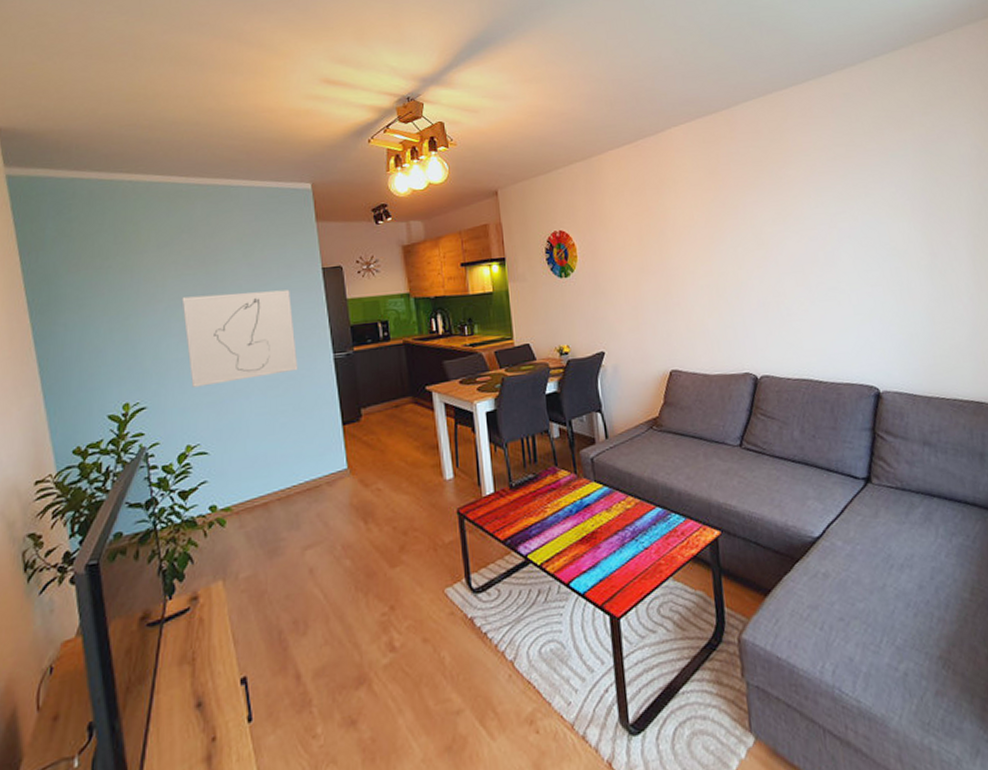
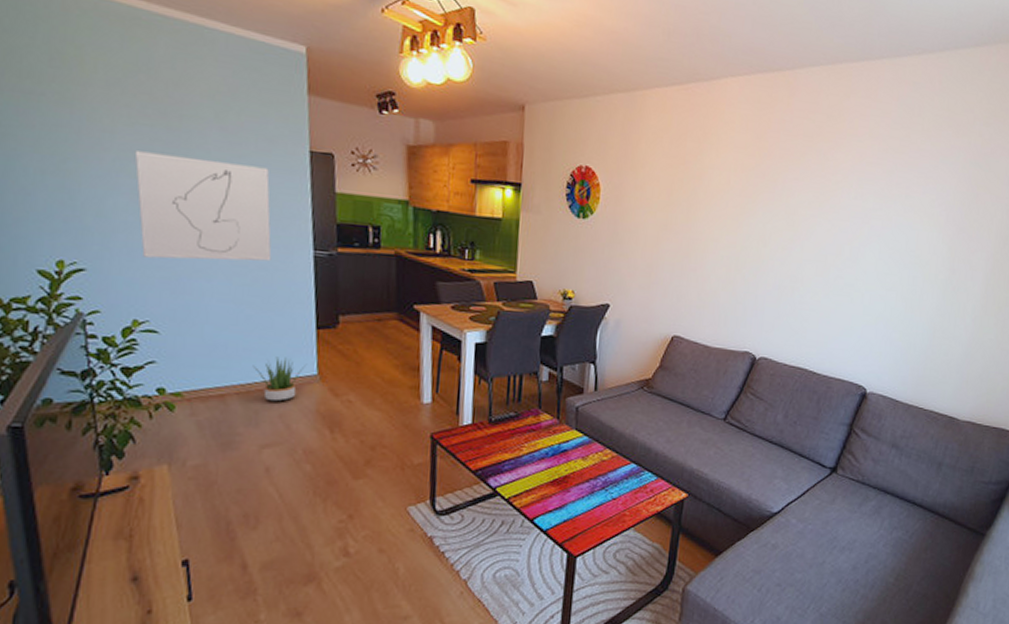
potted plant: none [290,457,336,502] -> present [252,356,306,402]

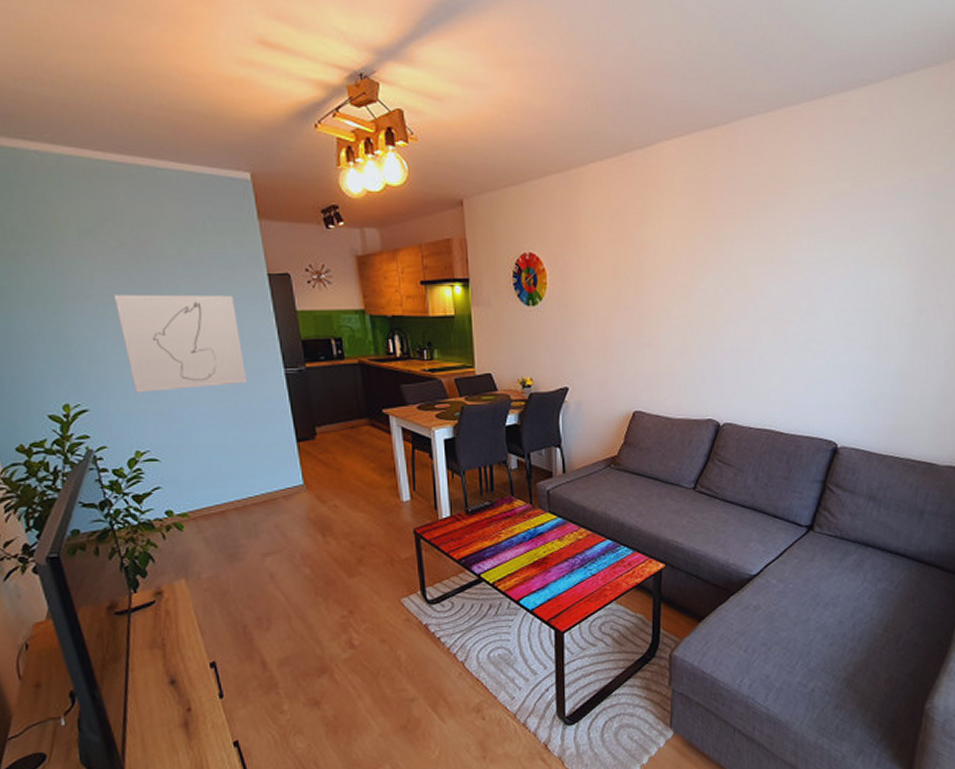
potted plant: present [252,356,306,402] -> none [245,471,292,513]

